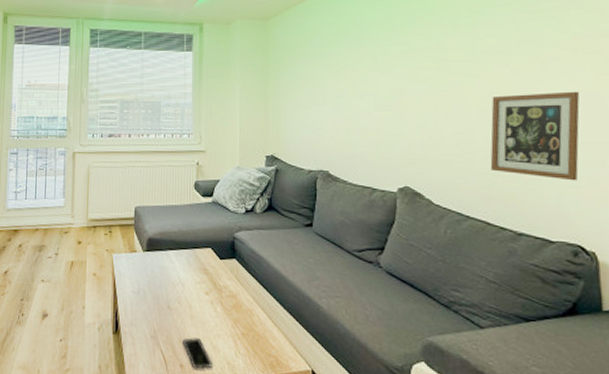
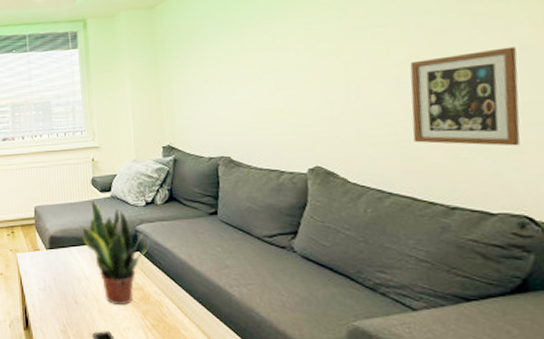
potted plant: none [181,204,248,313] -> present [83,200,151,306]

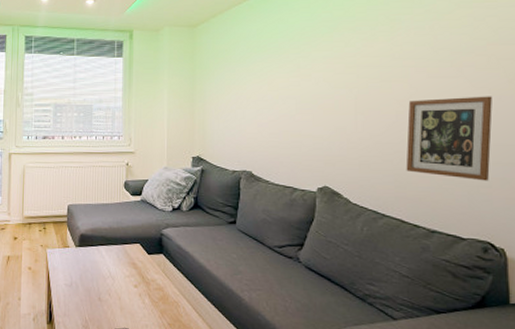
potted plant: present [83,200,151,306] -> none [111,203,175,305]

